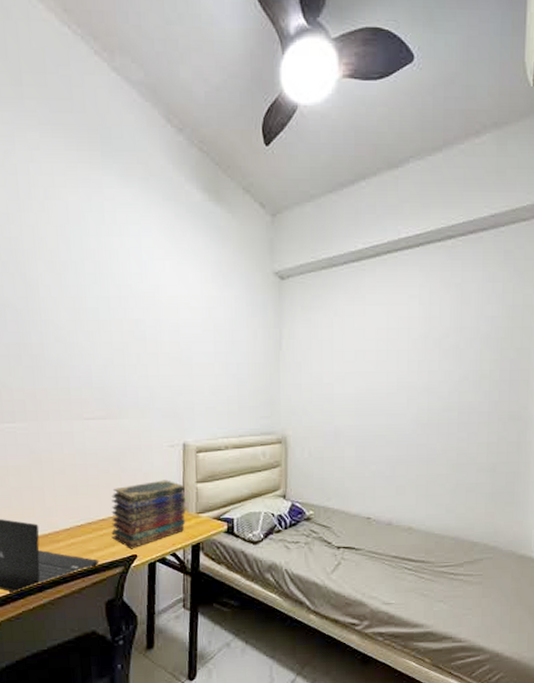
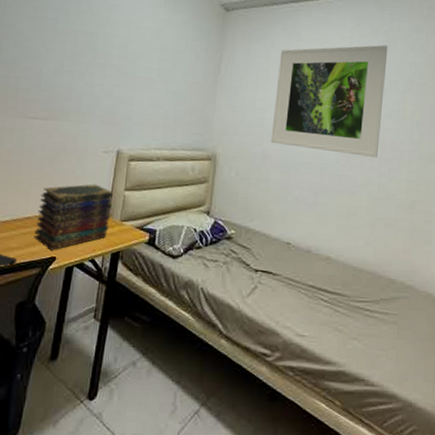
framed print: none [342,299,462,423] -> present [270,45,388,157]

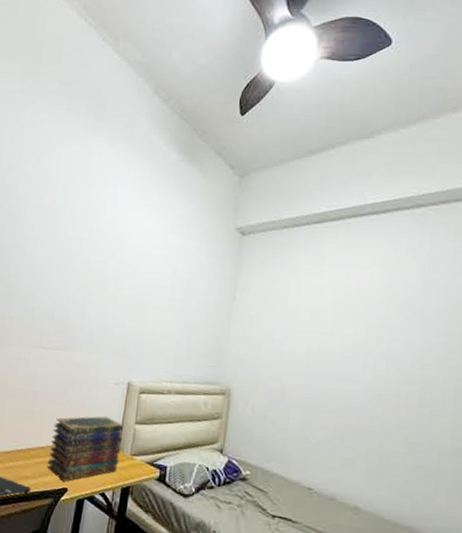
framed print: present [270,45,388,157] -> none [290,268,430,396]

